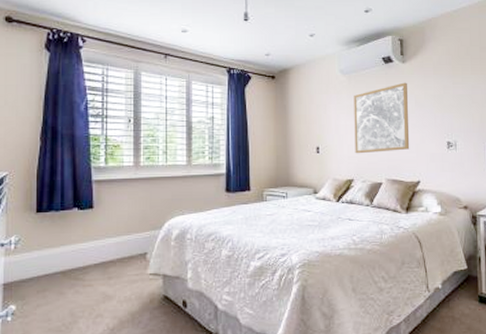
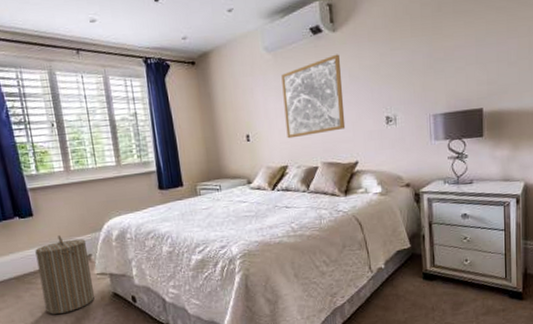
laundry hamper: none [88,230,144,315] -> present [35,235,95,314]

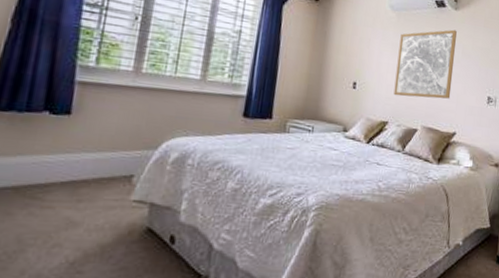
laundry hamper: present [35,235,95,314] -> none [43,145,133,245]

